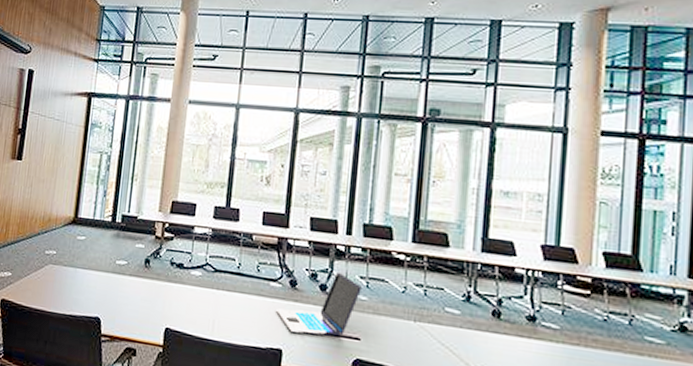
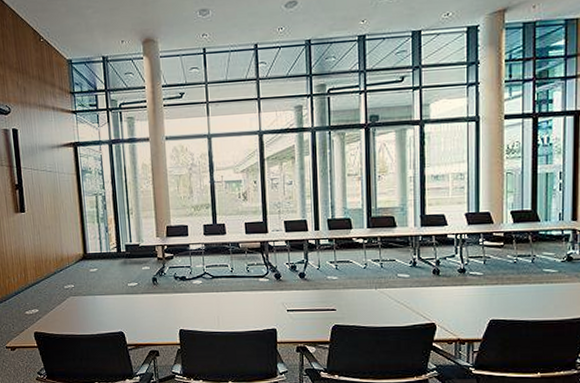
laptop: present [276,271,362,337] -> none [267,261,332,315]

